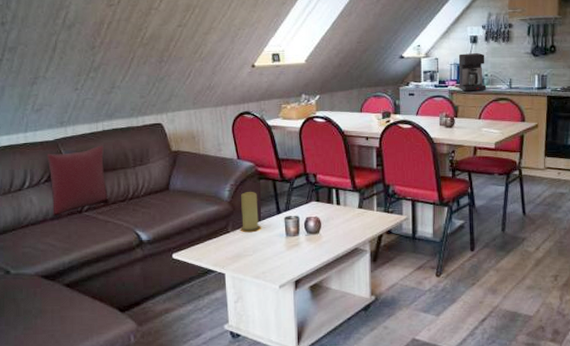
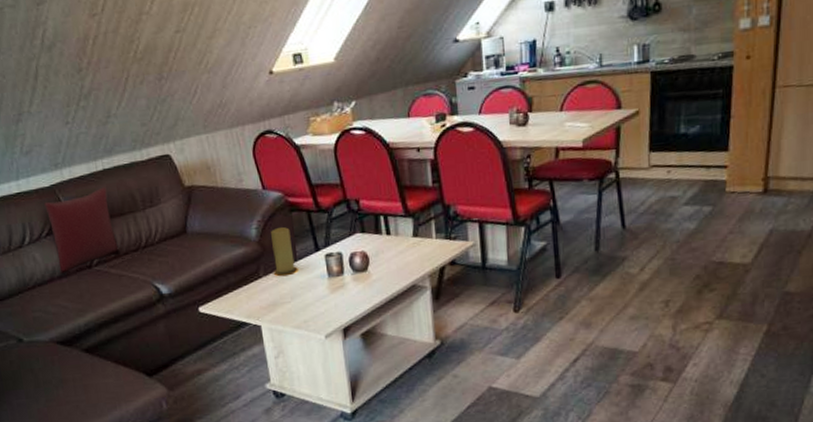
coffee maker: present [458,52,487,92] -> none [530,23,569,77]

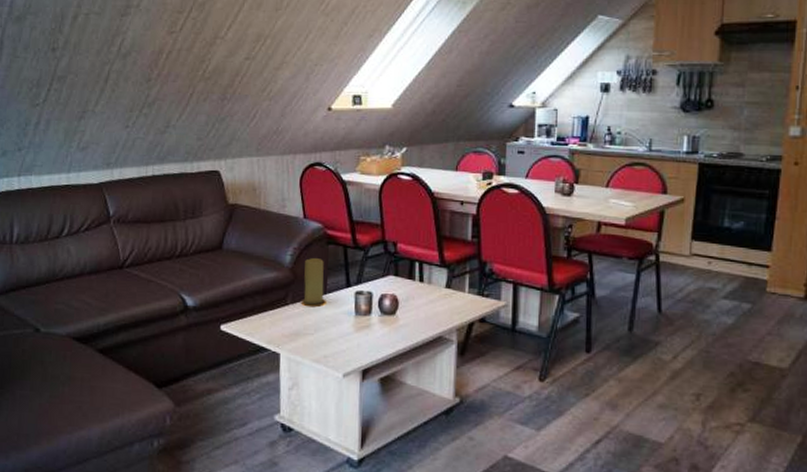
pillow: present [44,187,121,275] -> none [89,192,154,271]

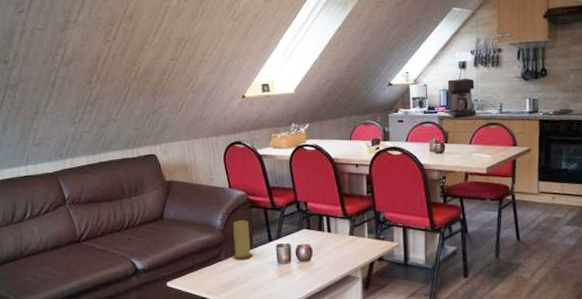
coffee maker: none [582,104,619,153] -> present [447,78,477,117]

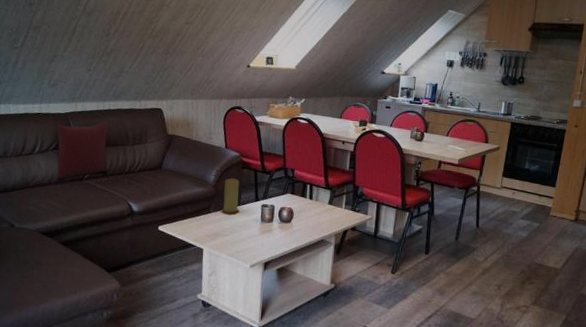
pillow: none [47,176,106,247] -> present [57,122,108,182]
coffee maker: present [447,78,477,117] -> none [432,75,459,111]

